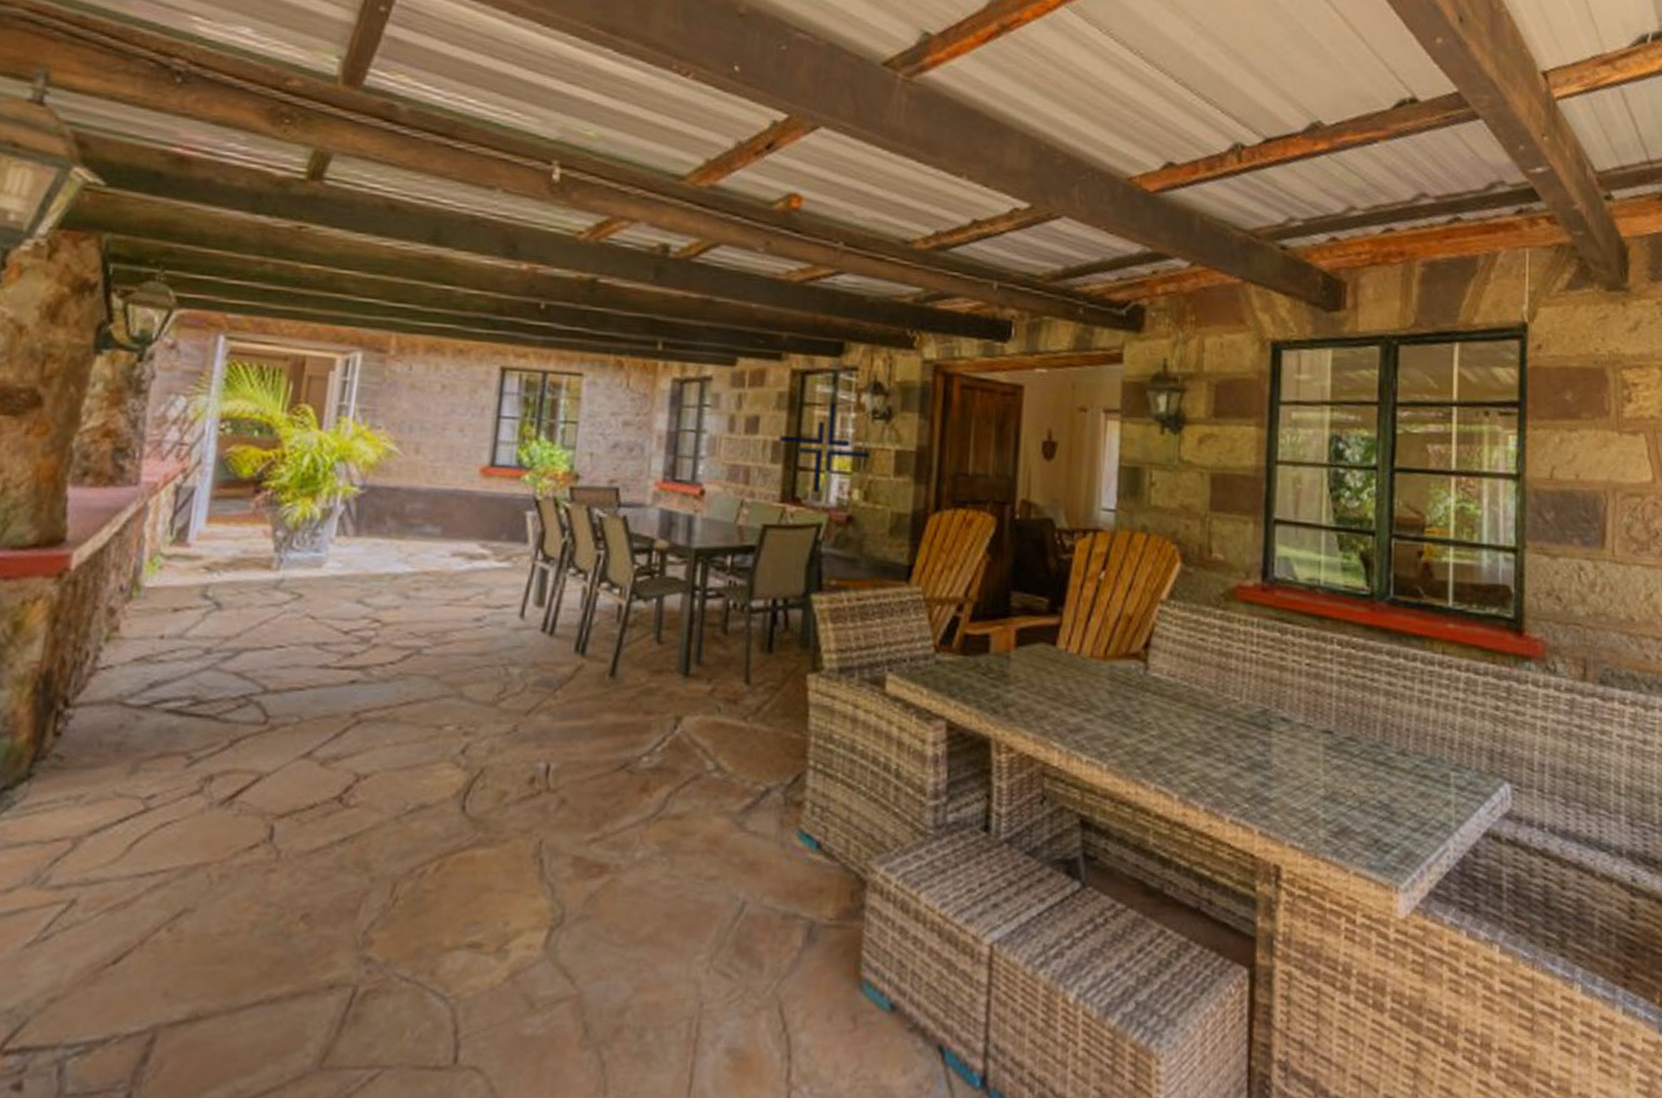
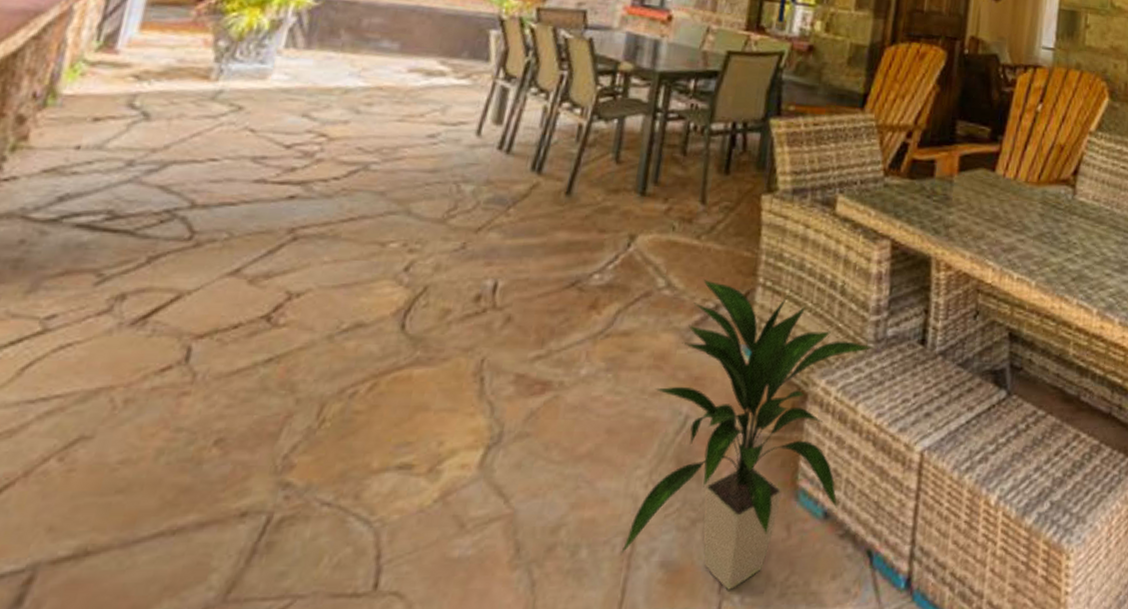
indoor plant: none [686,761,933,1080] -> present [620,278,873,590]

